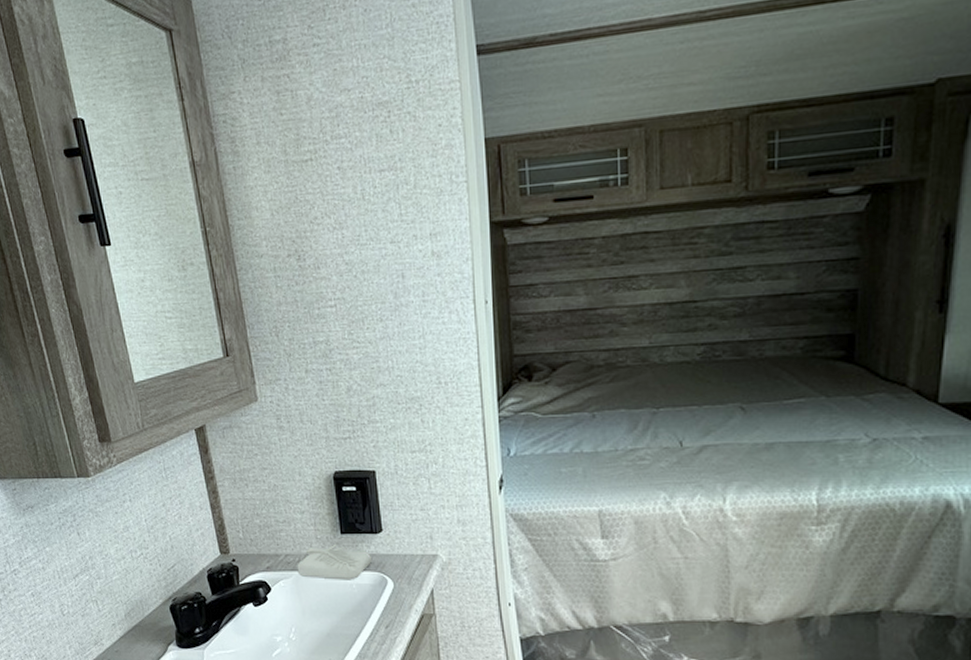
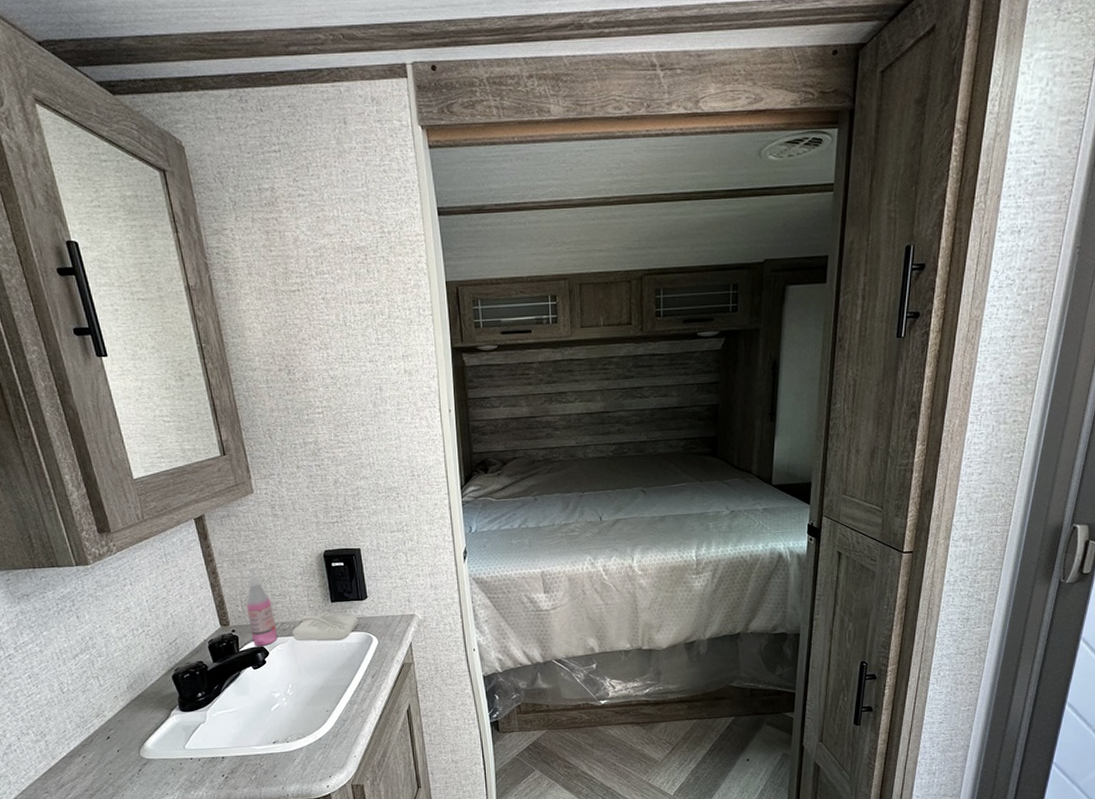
soap dispenser: none [241,486,281,581] -> present [240,565,278,647]

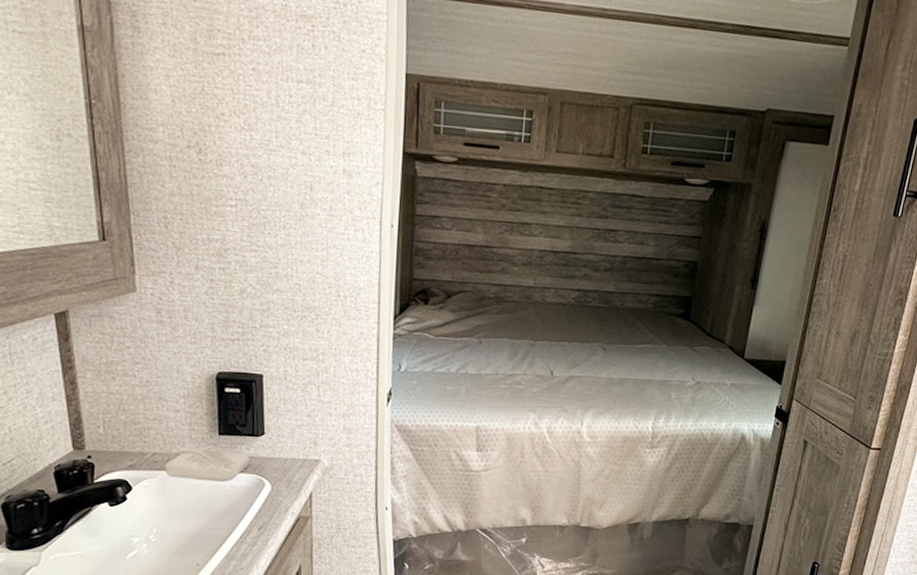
soap dispenser: present [240,565,278,647] -> none [107,379,146,480]

